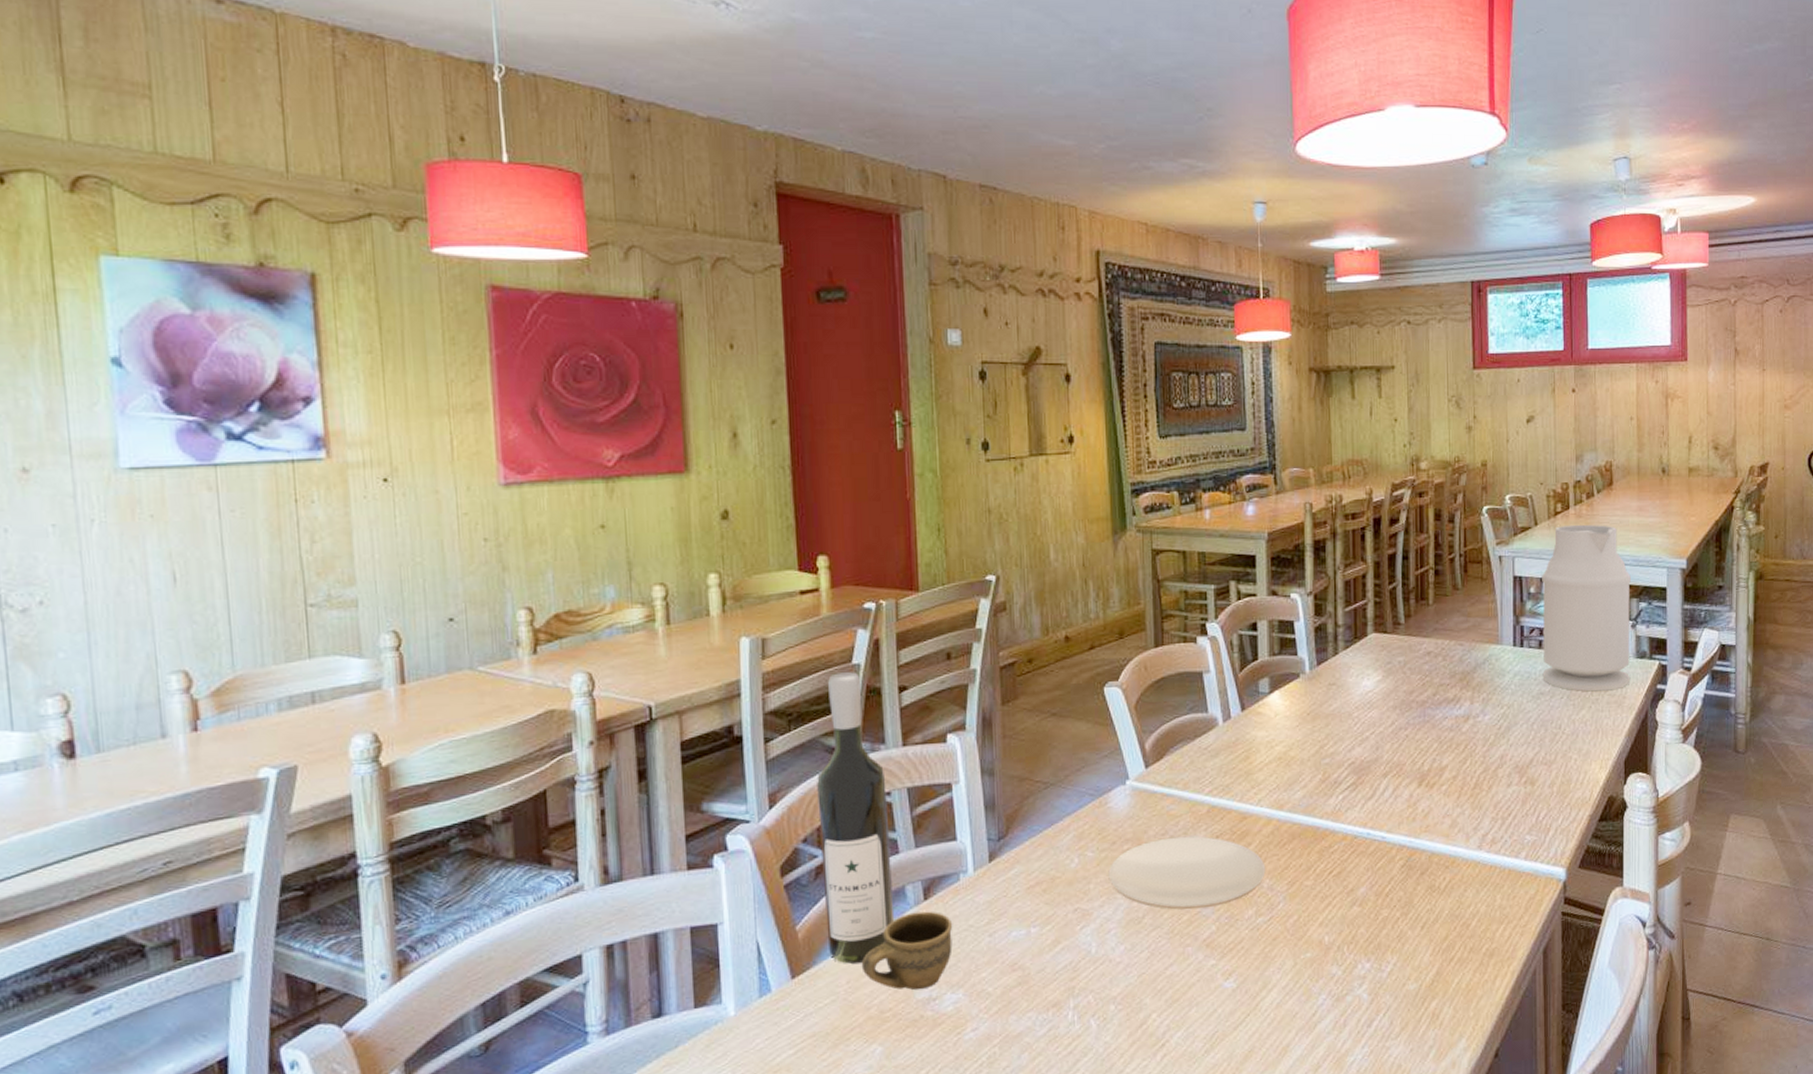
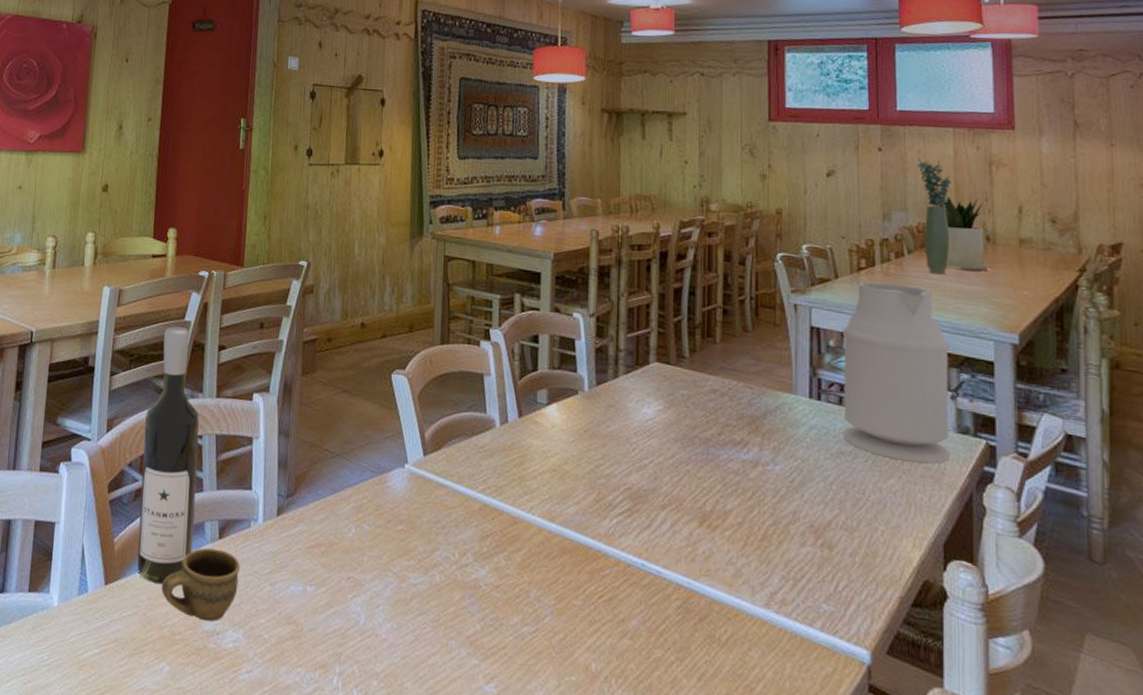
plate: present [1108,836,1266,910] -> none [381,526,534,606]
vase: none [1606,397,1634,511] -> present [917,158,951,275]
planter: none [1621,431,1665,504] -> present [935,195,990,271]

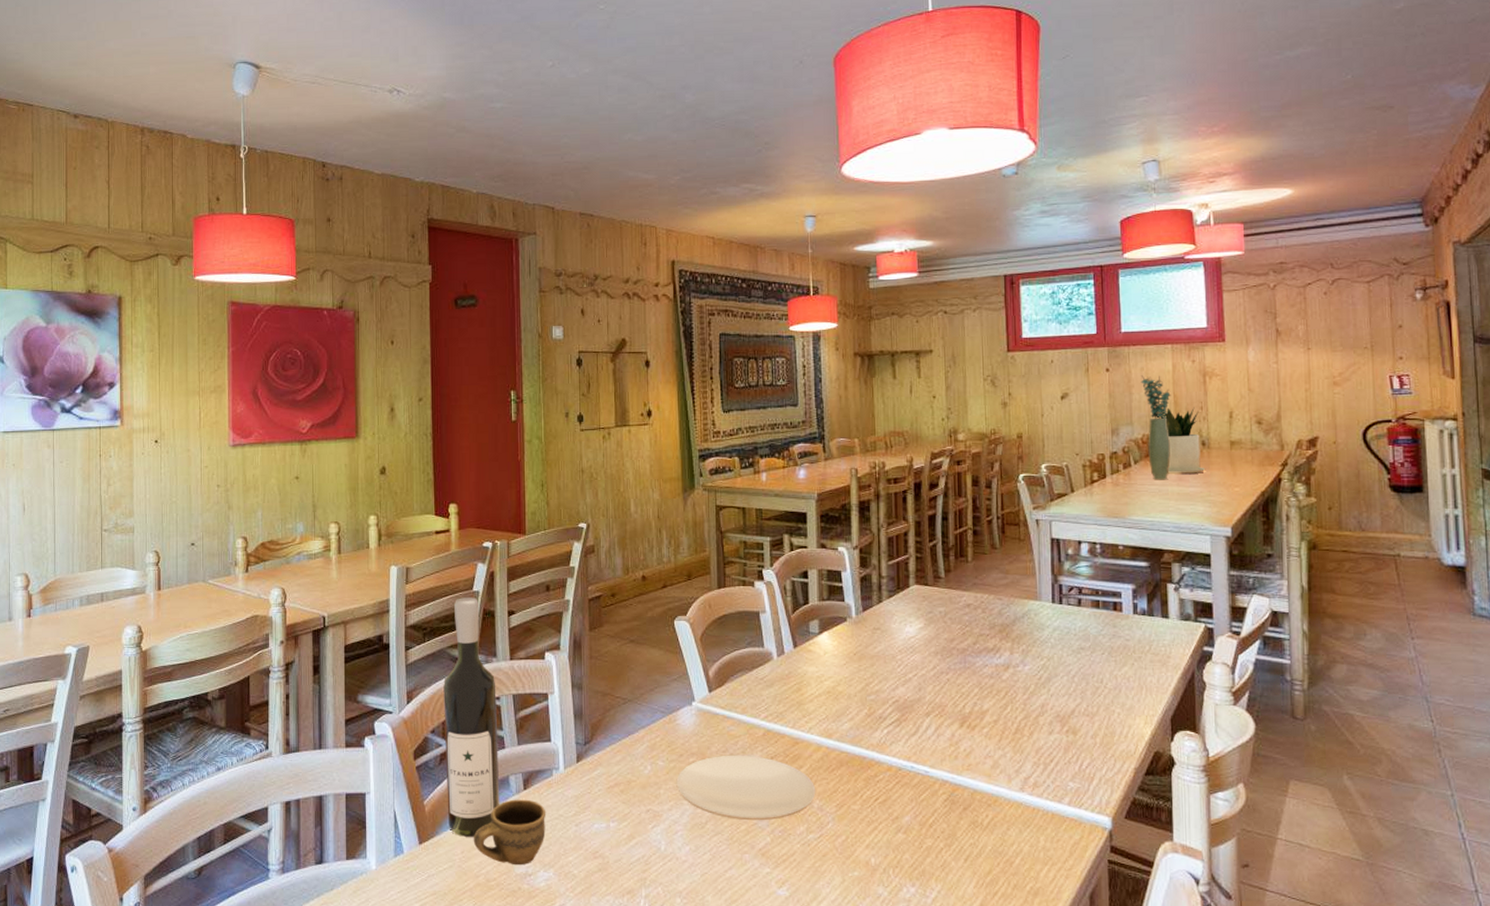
plate: none [381,526,534,606] -> present [676,755,816,821]
water jug: present [843,282,951,464] -> none [1079,492,1175,650]

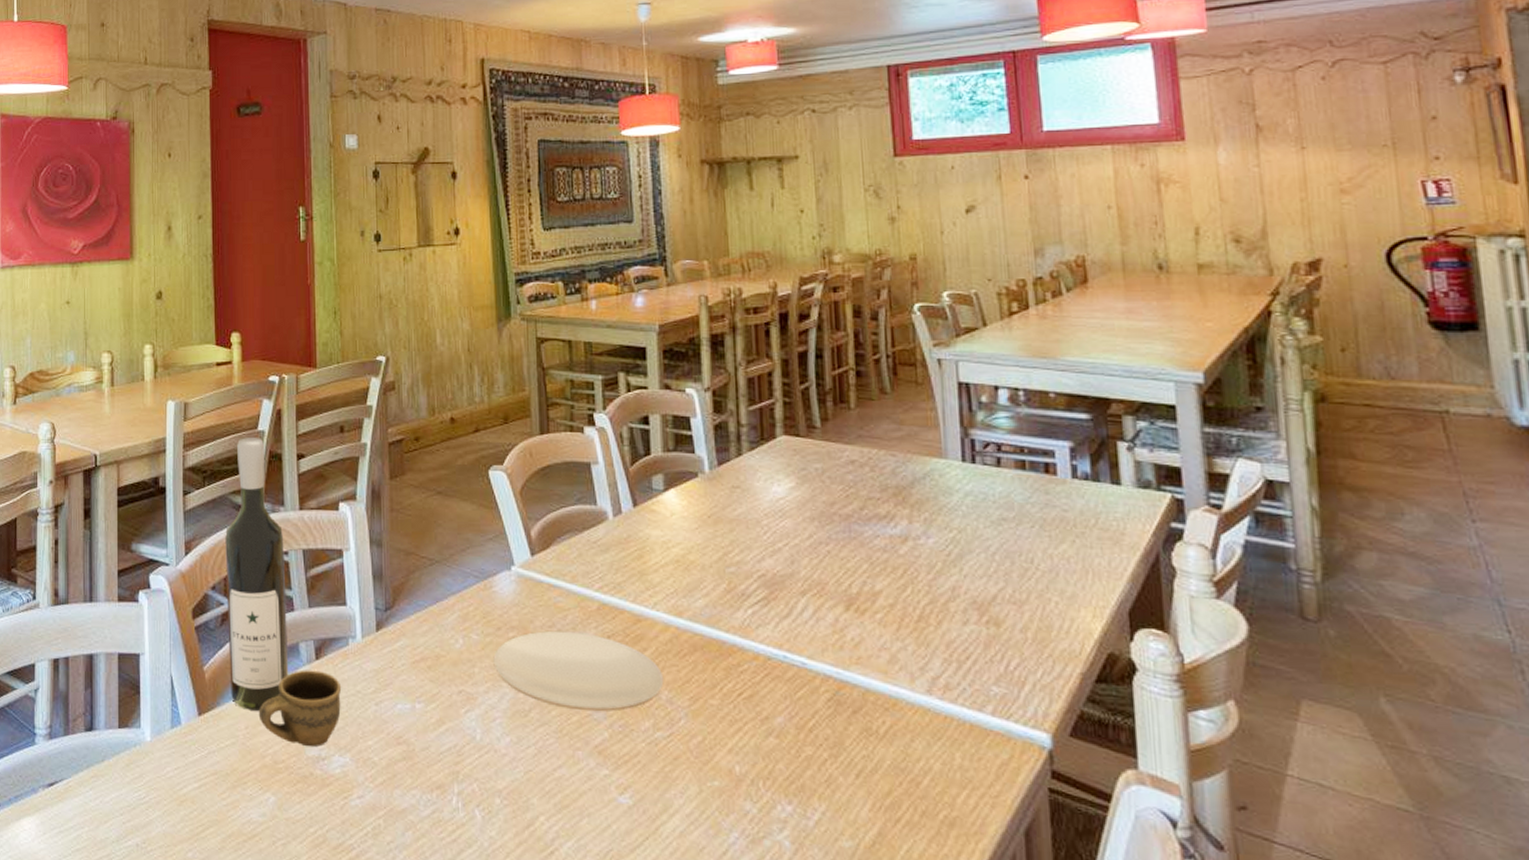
vase: present [1140,375,1171,480] -> none [1071,183,1116,312]
planter: present [1157,407,1206,474] -> none [1096,221,1165,304]

